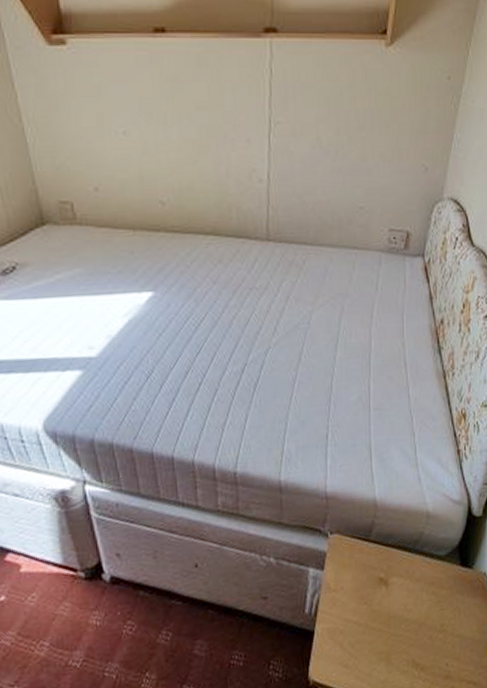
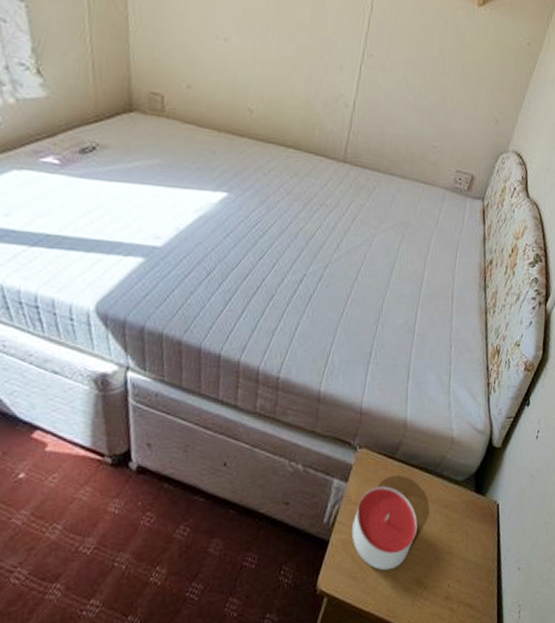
candle: none [336,569,404,656] -> present [351,486,418,571]

